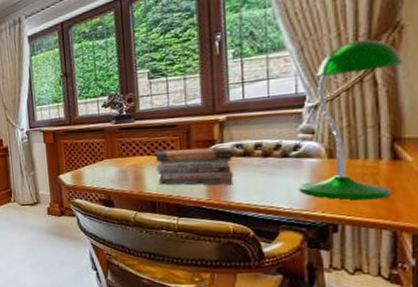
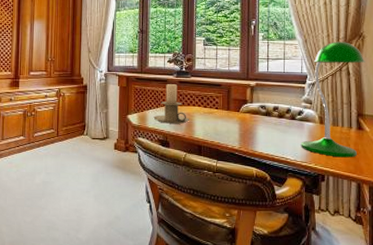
candle holder: none [91,132,138,180] -> present [153,84,190,124]
book stack: present [154,146,234,185] -> none [203,104,259,137]

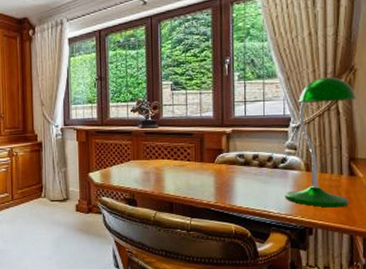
candle holder: present [153,84,190,124] -> none [118,136,159,180]

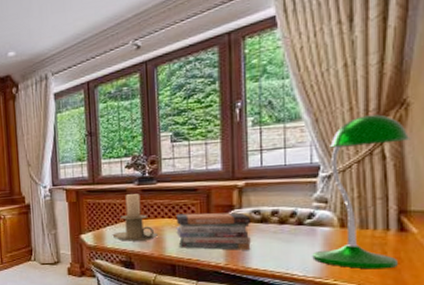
candle holder: none [118,136,159,180] -> present [112,194,159,241]
book stack: none [174,155,237,190] -> present [175,212,252,250]

